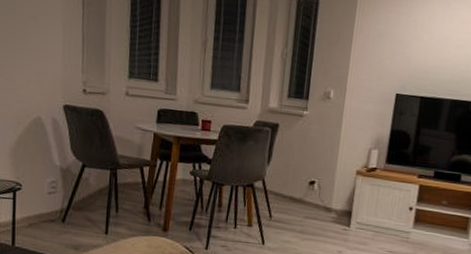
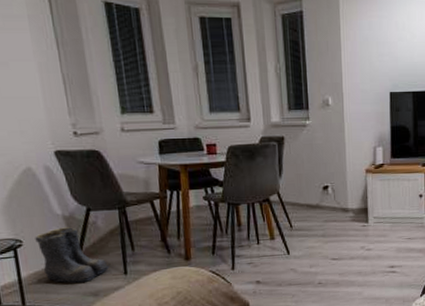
boots: none [33,178,95,235] -> present [35,227,111,284]

